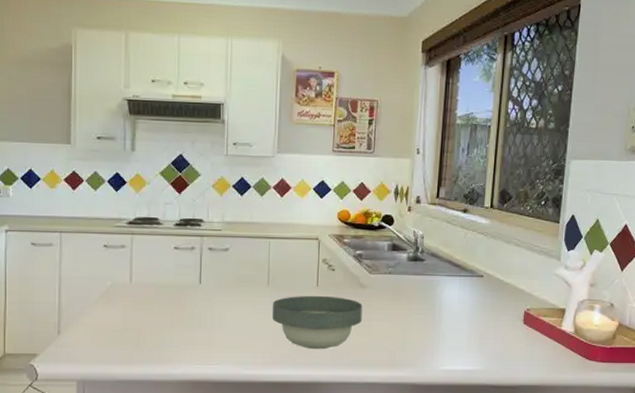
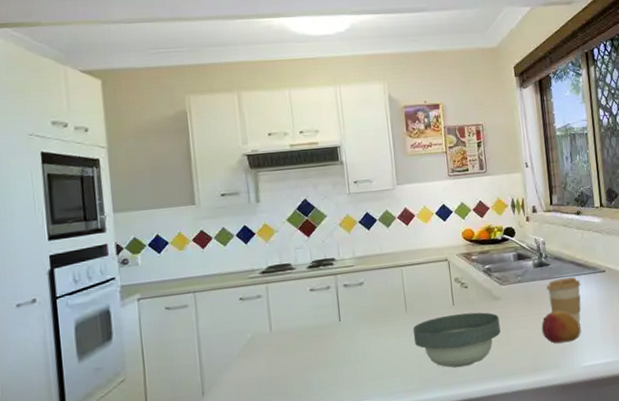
fruit: none [404,309,446,343] -> present [541,310,581,344]
coffee cup: none [418,277,455,328] -> present [546,277,581,325]

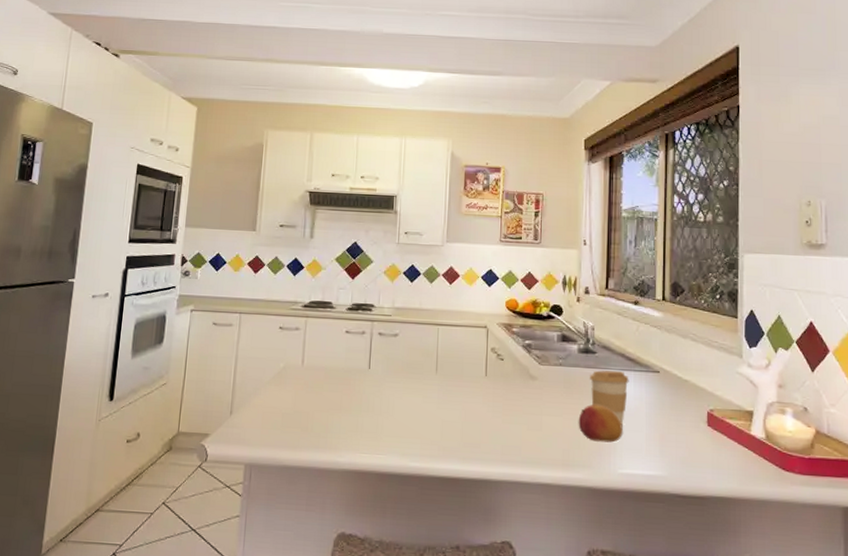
bowl: present [412,312,501,368] -> none [440,385,533,444]

